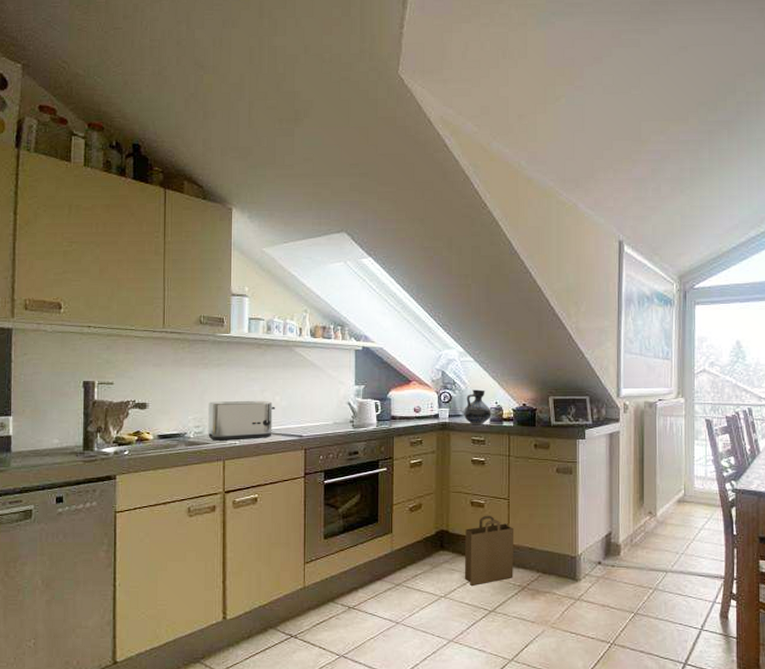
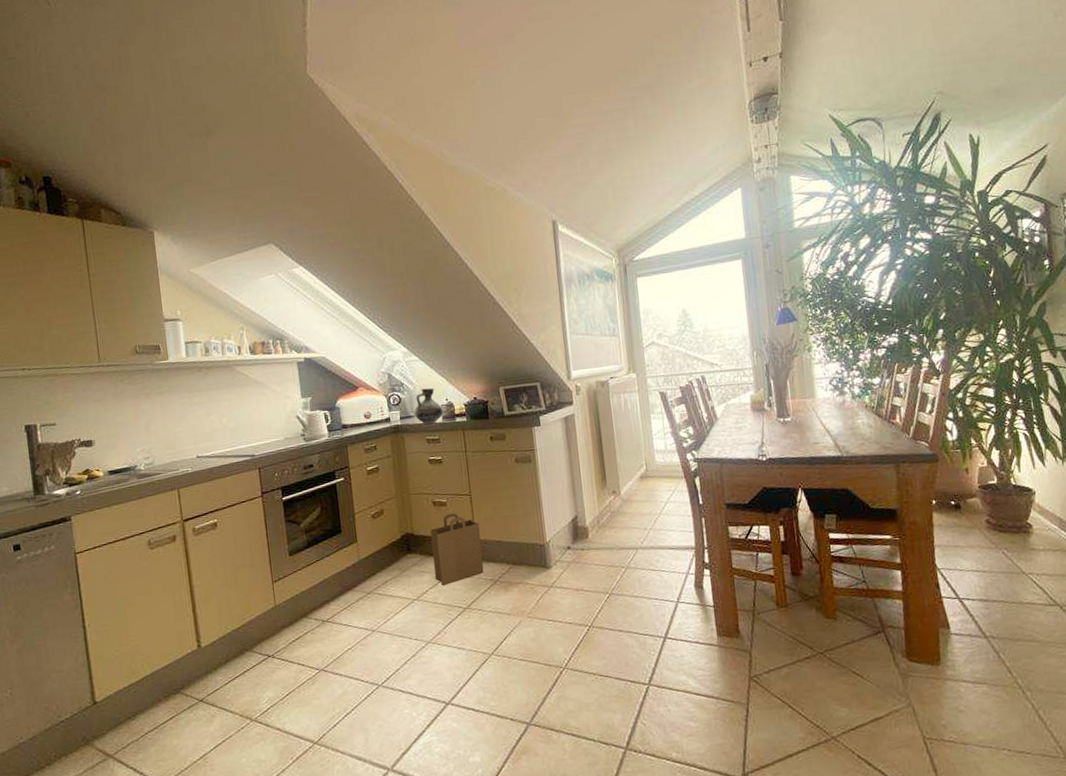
toaster: present [208,400,275,442] -> none [155,423,224,471]

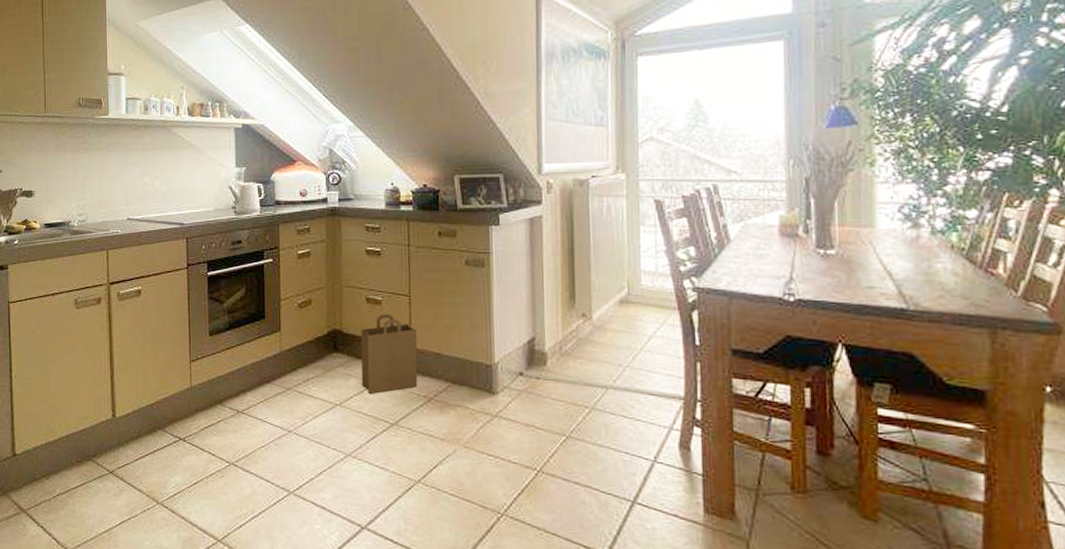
ceramic jug: present [414,387,443,425] -> none [354,169,387,210]

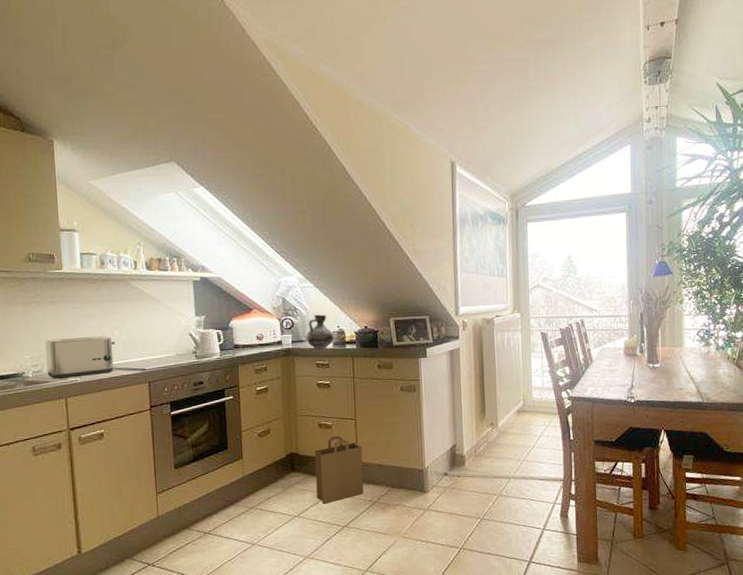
toaster: none [90,185,155,230] -> present [45,335,115,380]
ceramic jug: none [354,169,387,210] -> present [306,314,334,350]

